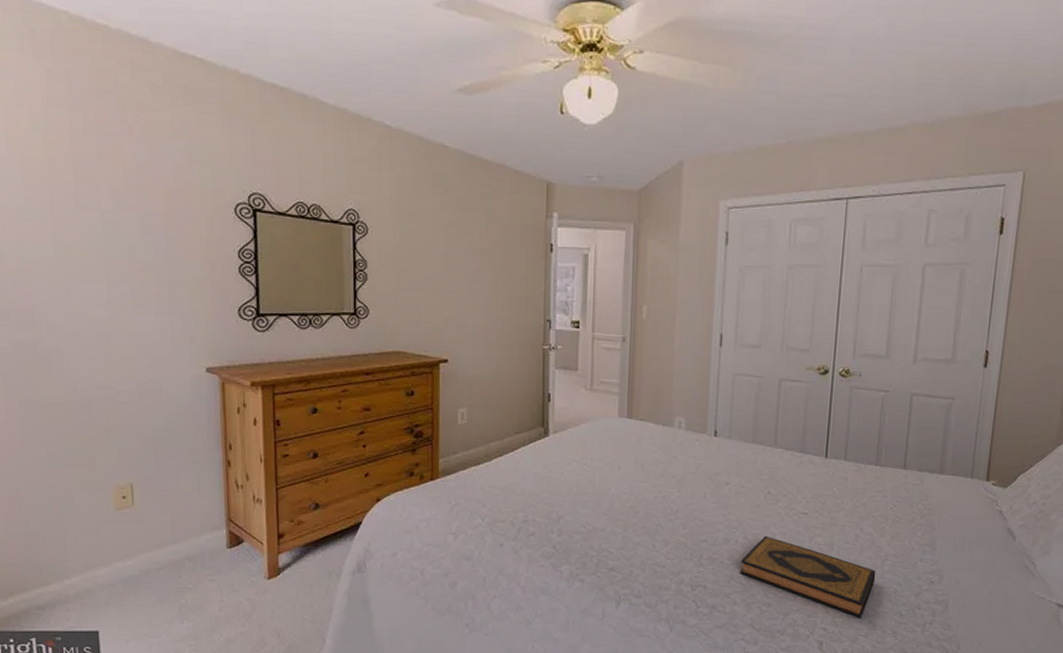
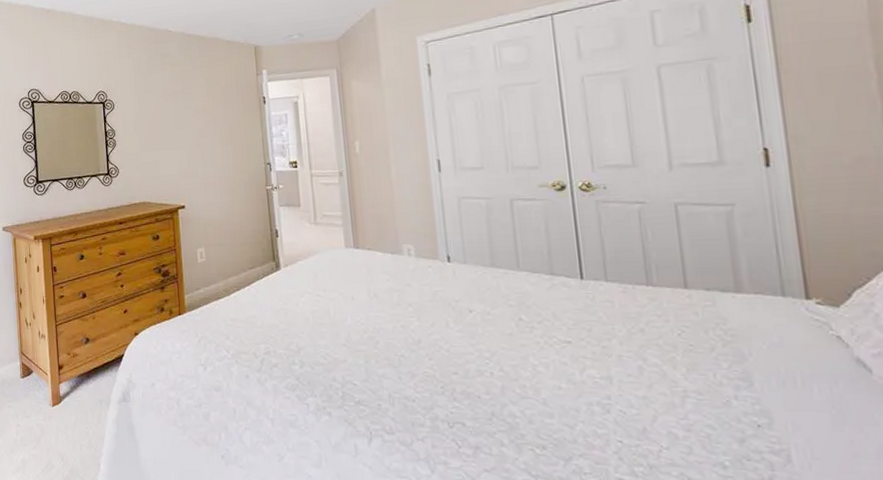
hardback book: present [740,535,876,618] -> none [500,367,678,469]

